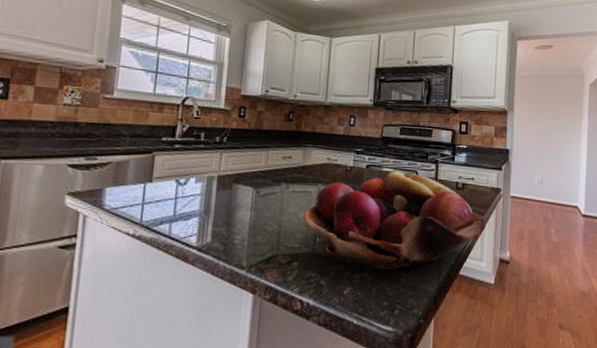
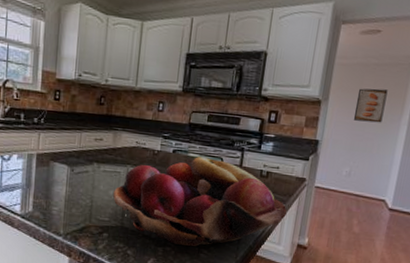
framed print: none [538,98,566,131] -> present [353,88,388,123]

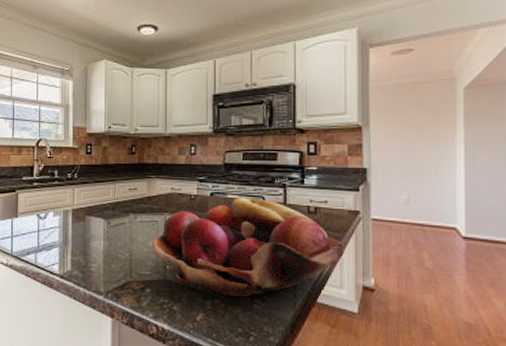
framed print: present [353,88,388,123] -> none [400,108,434,143]

